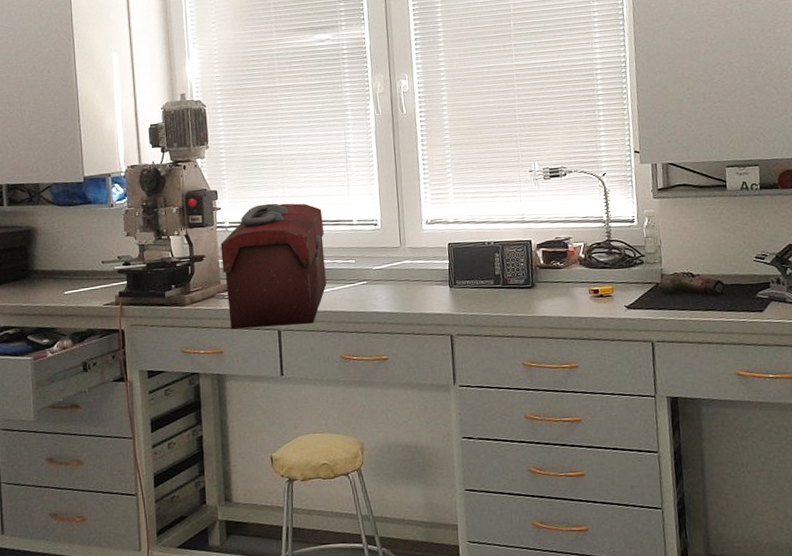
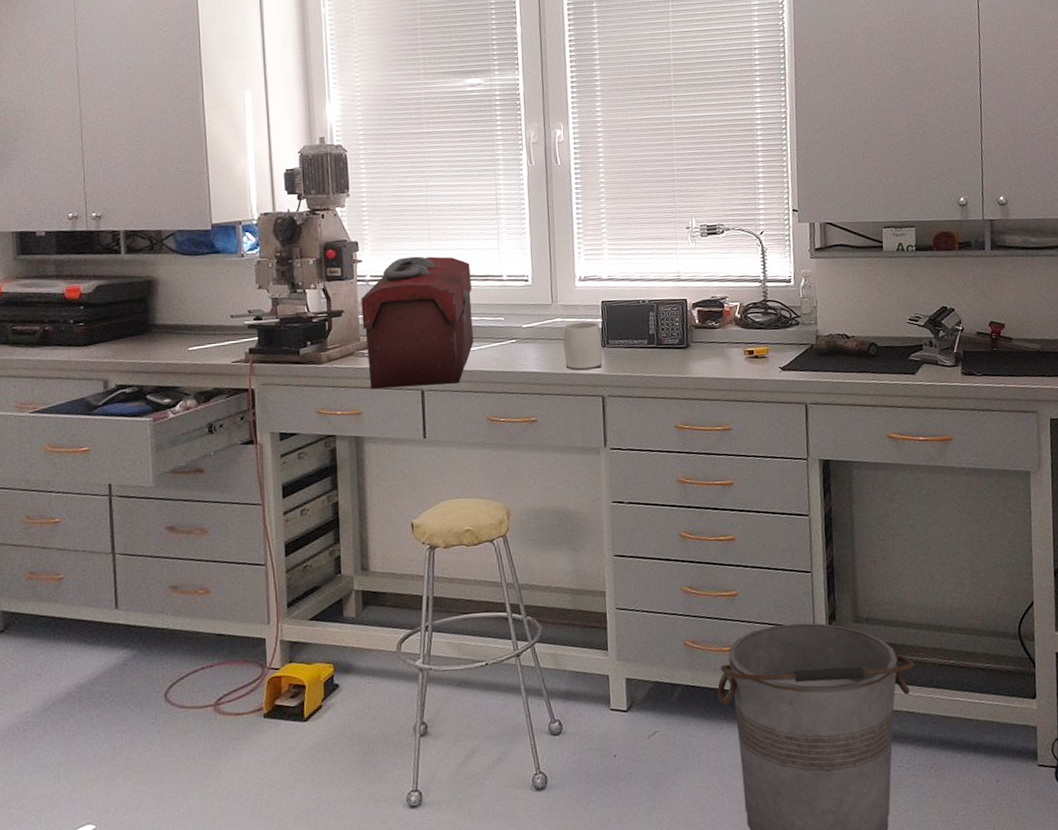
mug: none [412,263,451,311] -> present [563,321,603,371]

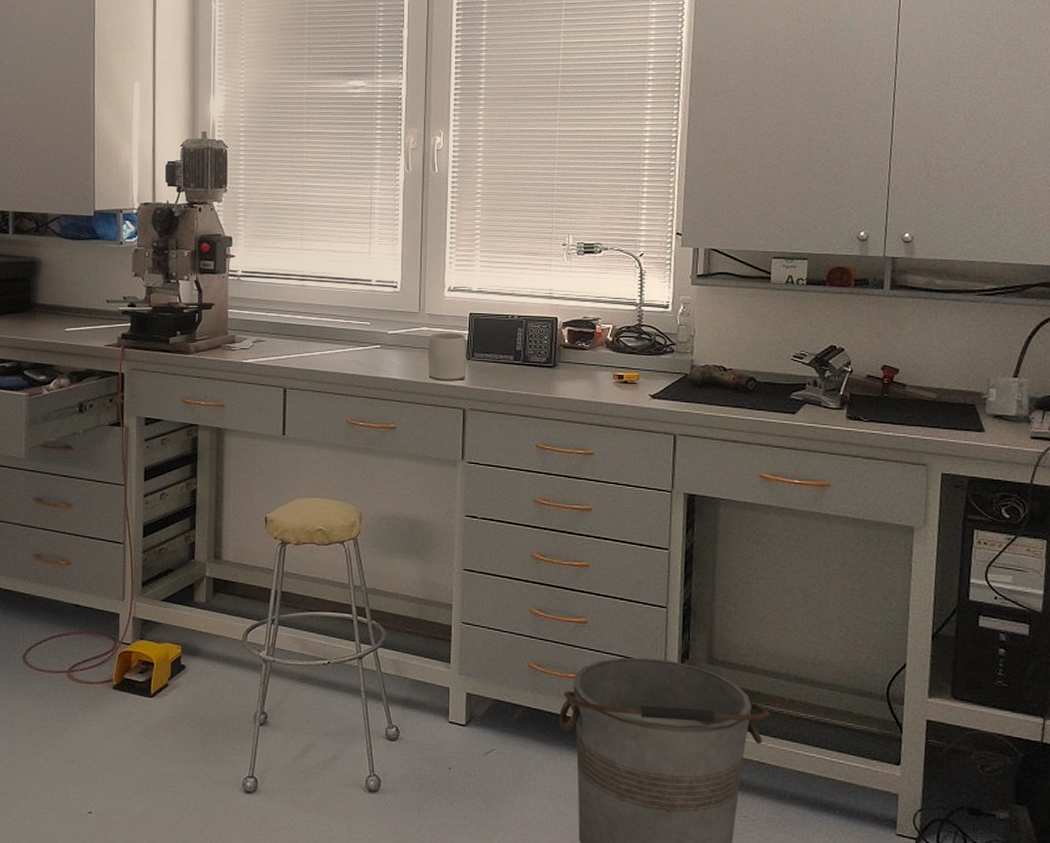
toolbox: present [361,256,474,390] -> none [231,255,340,385]

